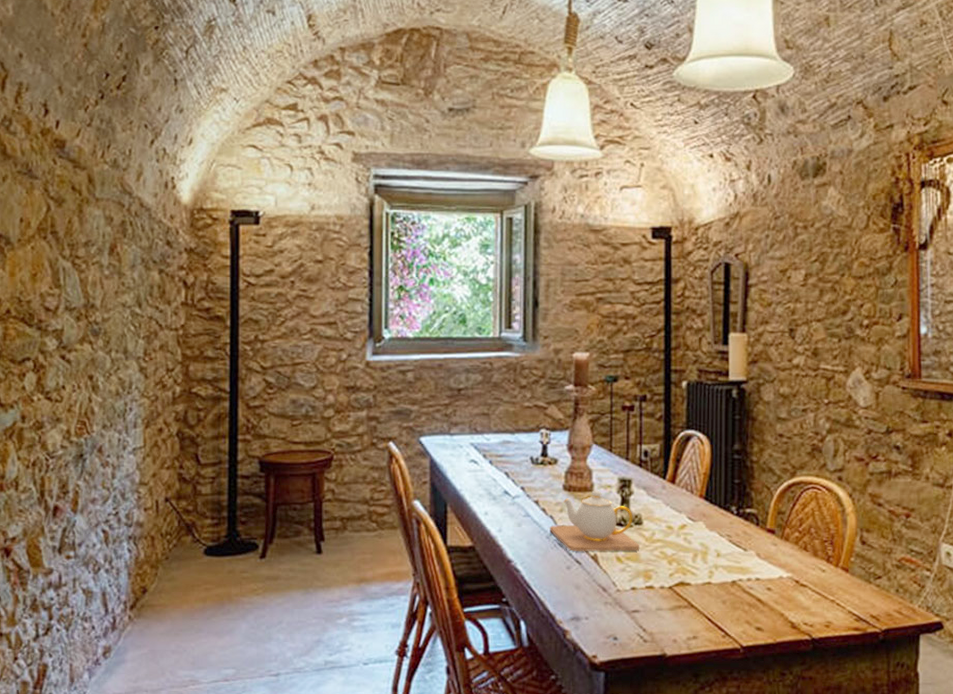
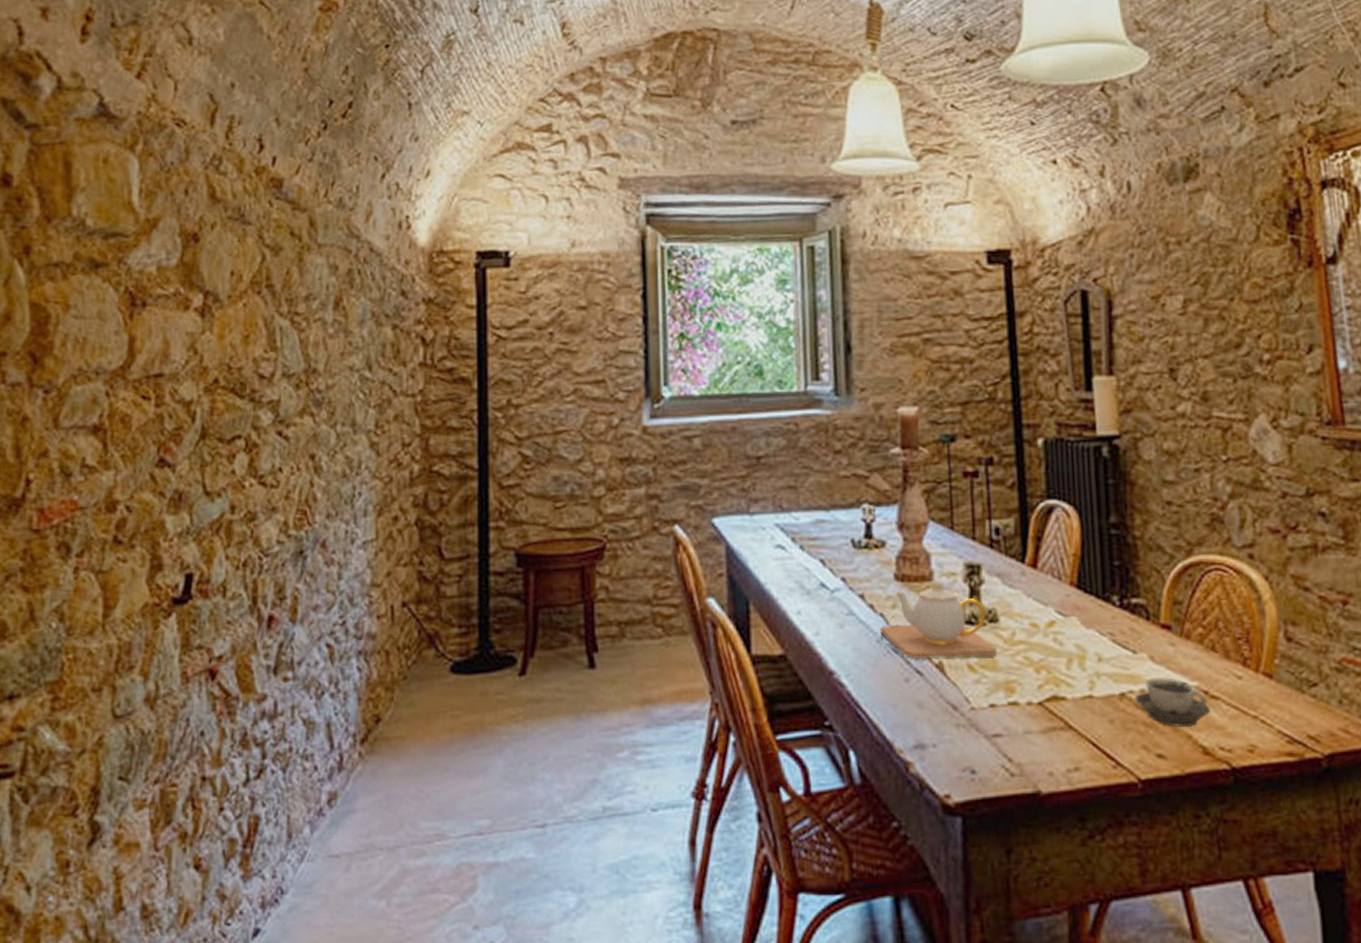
cup: none [742,570,800,607] -> present [1134,677,1211,727]

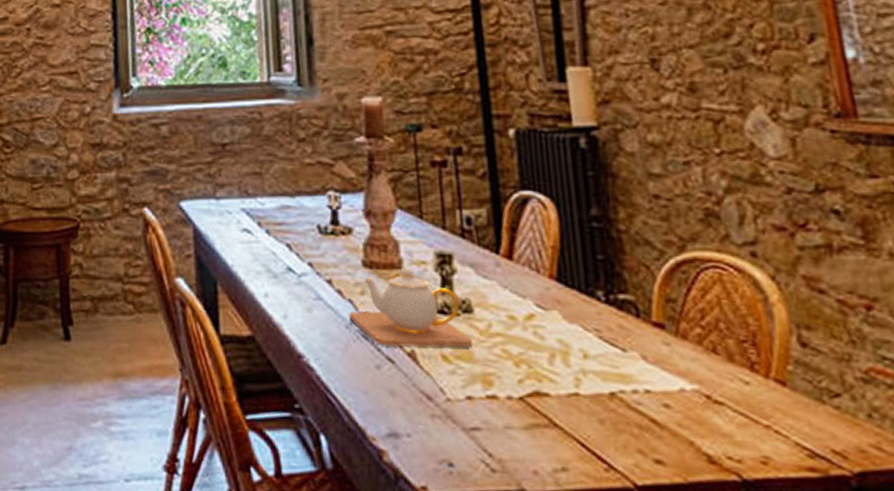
cup: present [1134,677,1211,727] -> none [626,378,715,433]

